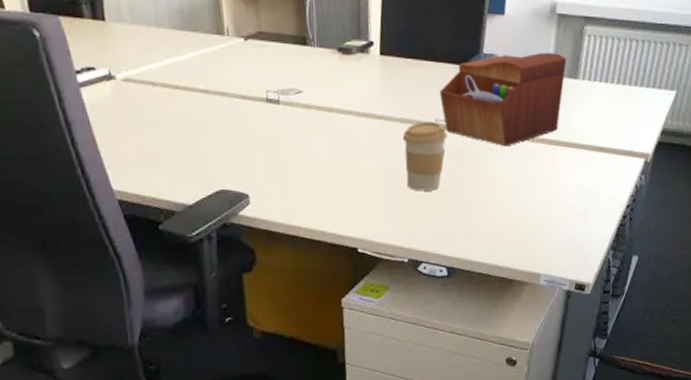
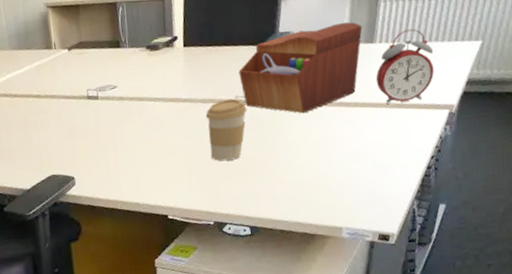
alarm clock: none [578,69,633,146] -> present [375,28,434,104]

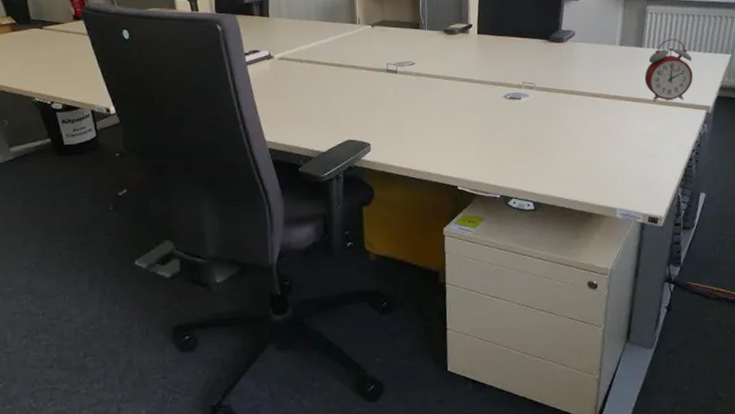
coffee cup: present [205,98,247,161] -> none [495,84,533,140]
sewing box: present [238,22,363,114] -> none [526,27,633,103]

